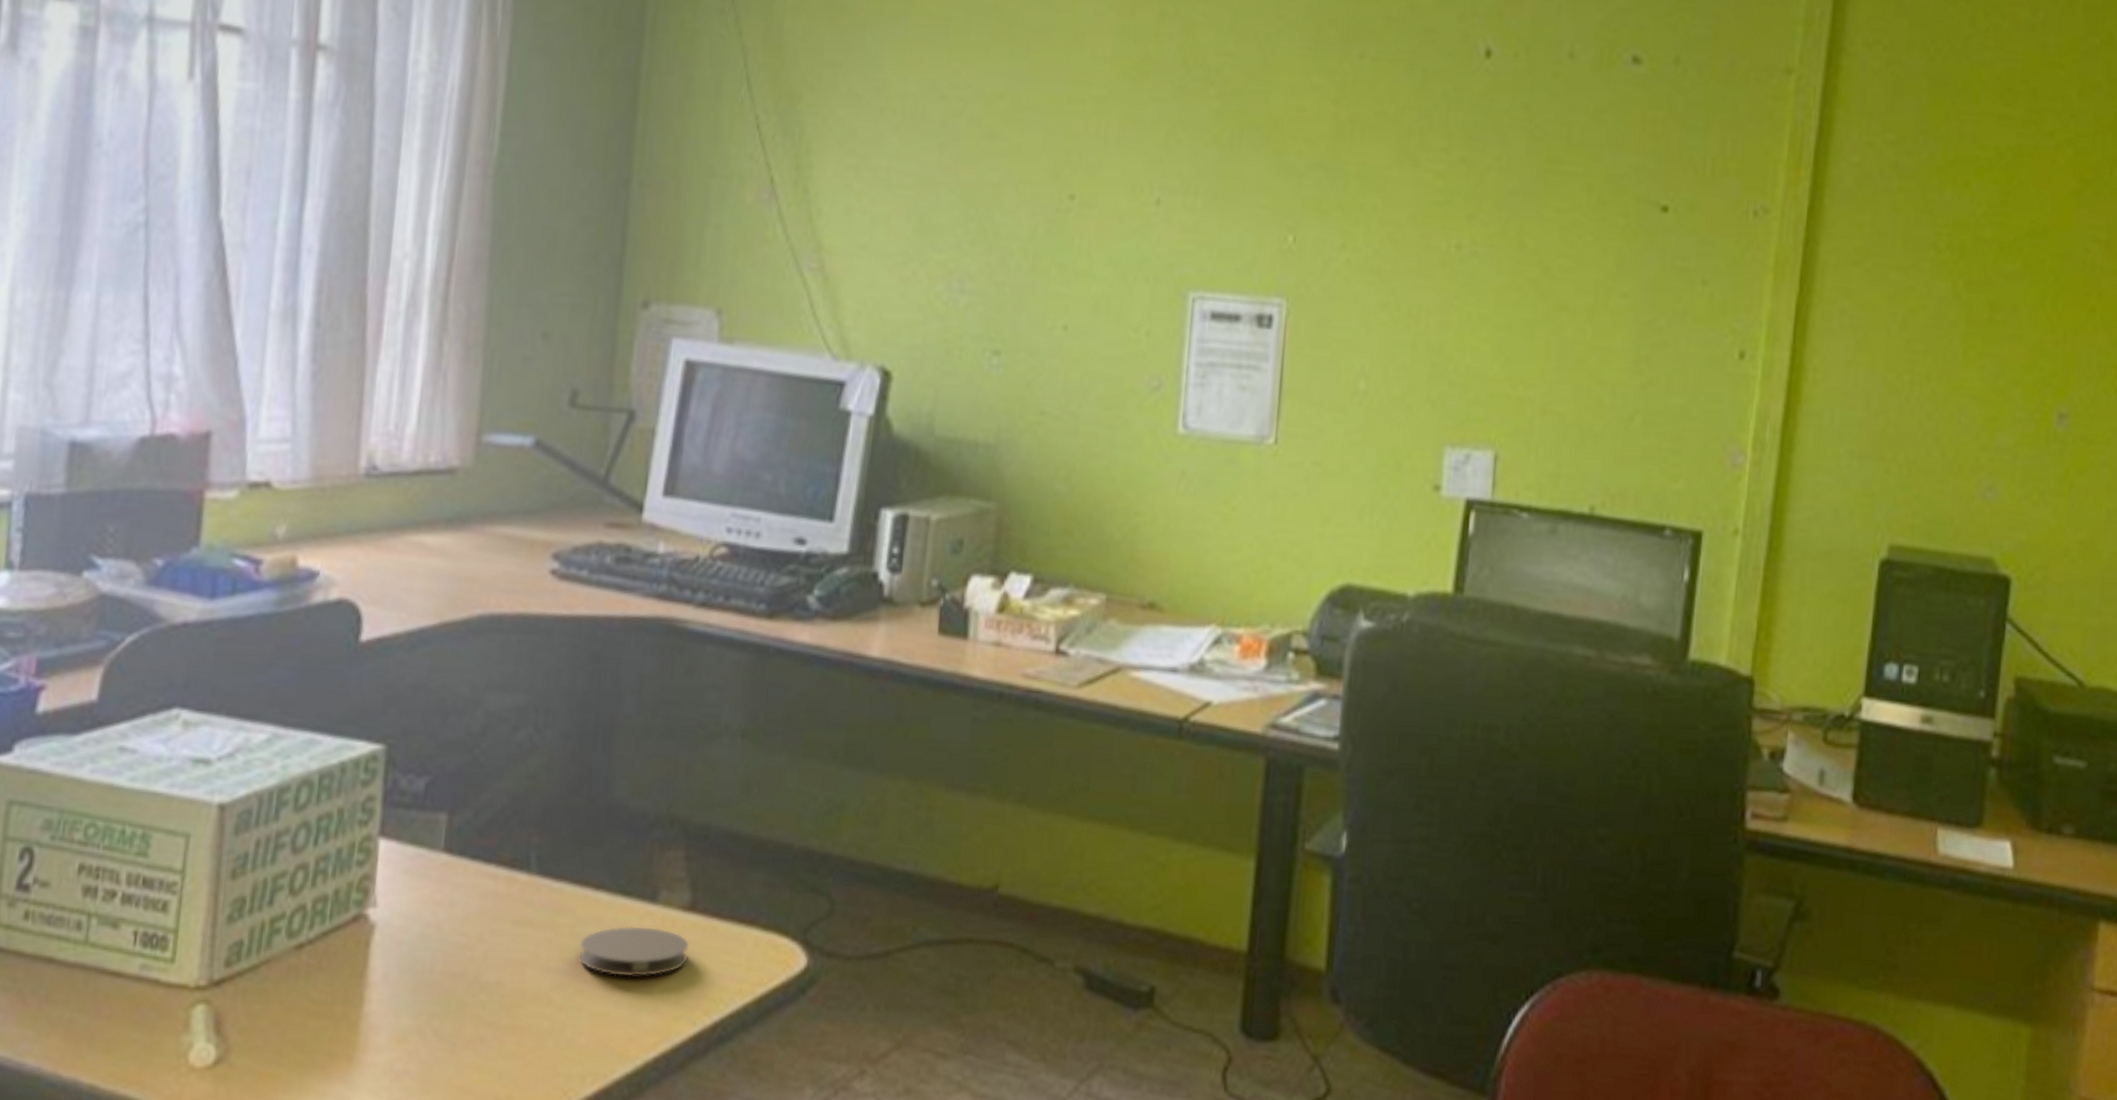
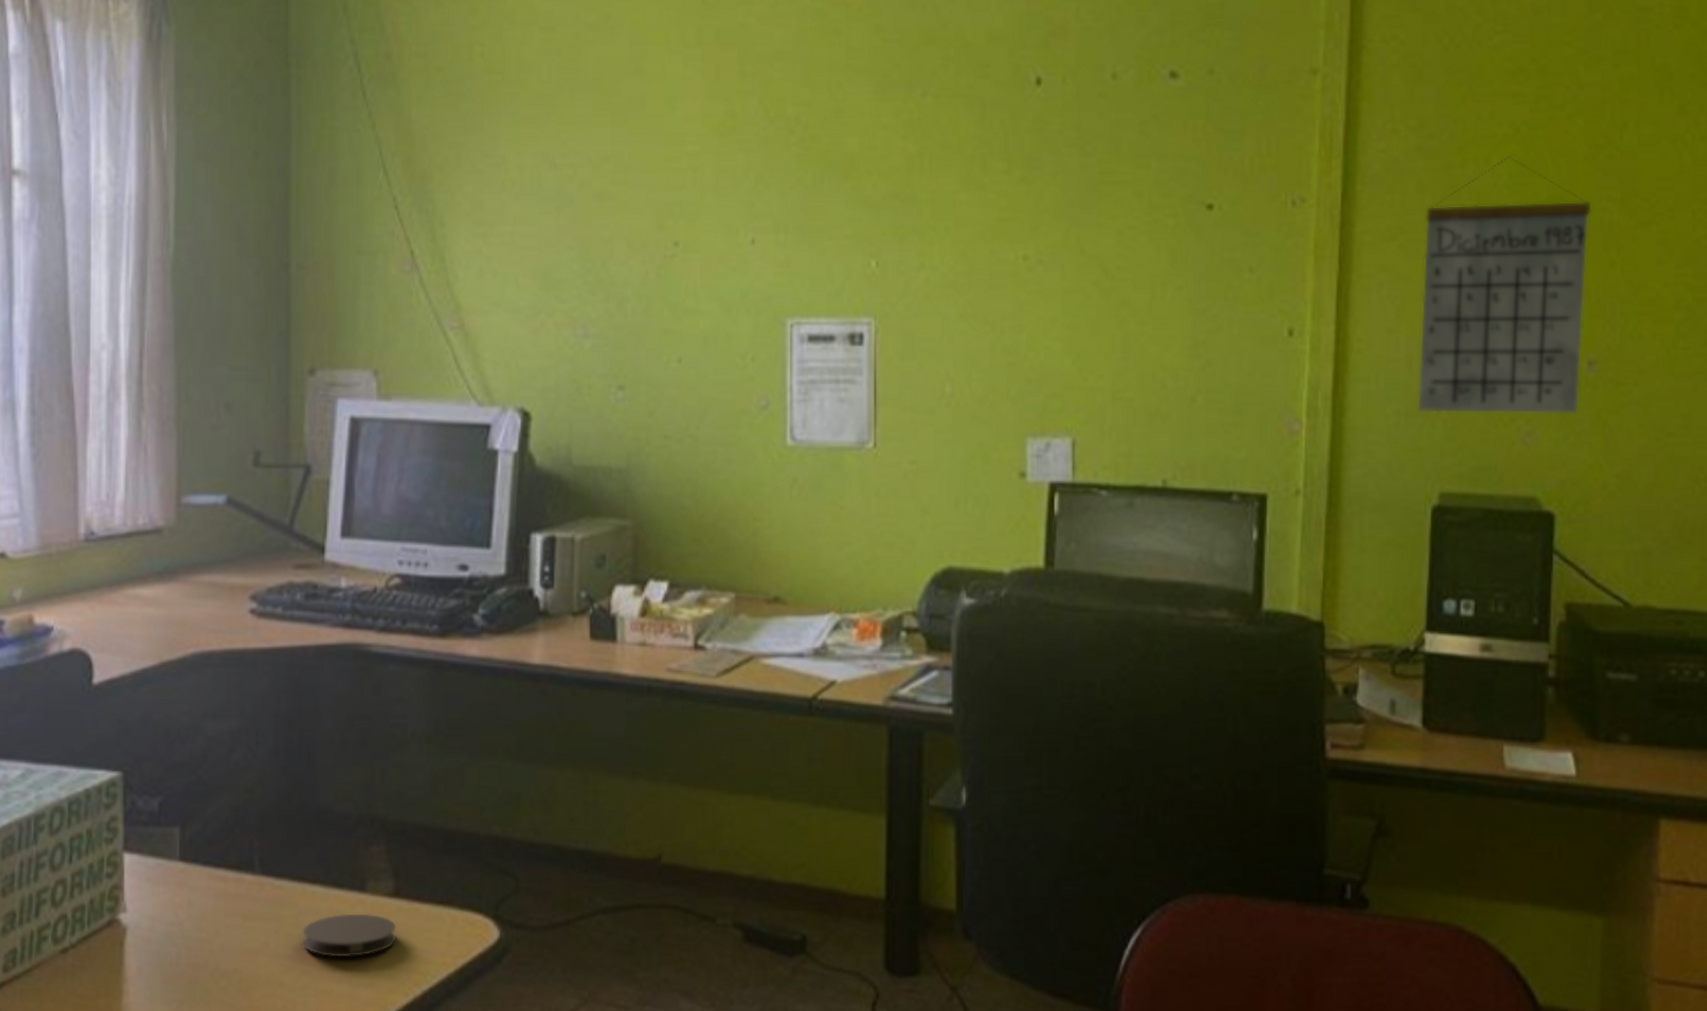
calendar: none [1872,183,2076,471] -> present [1417,157,1593,414]

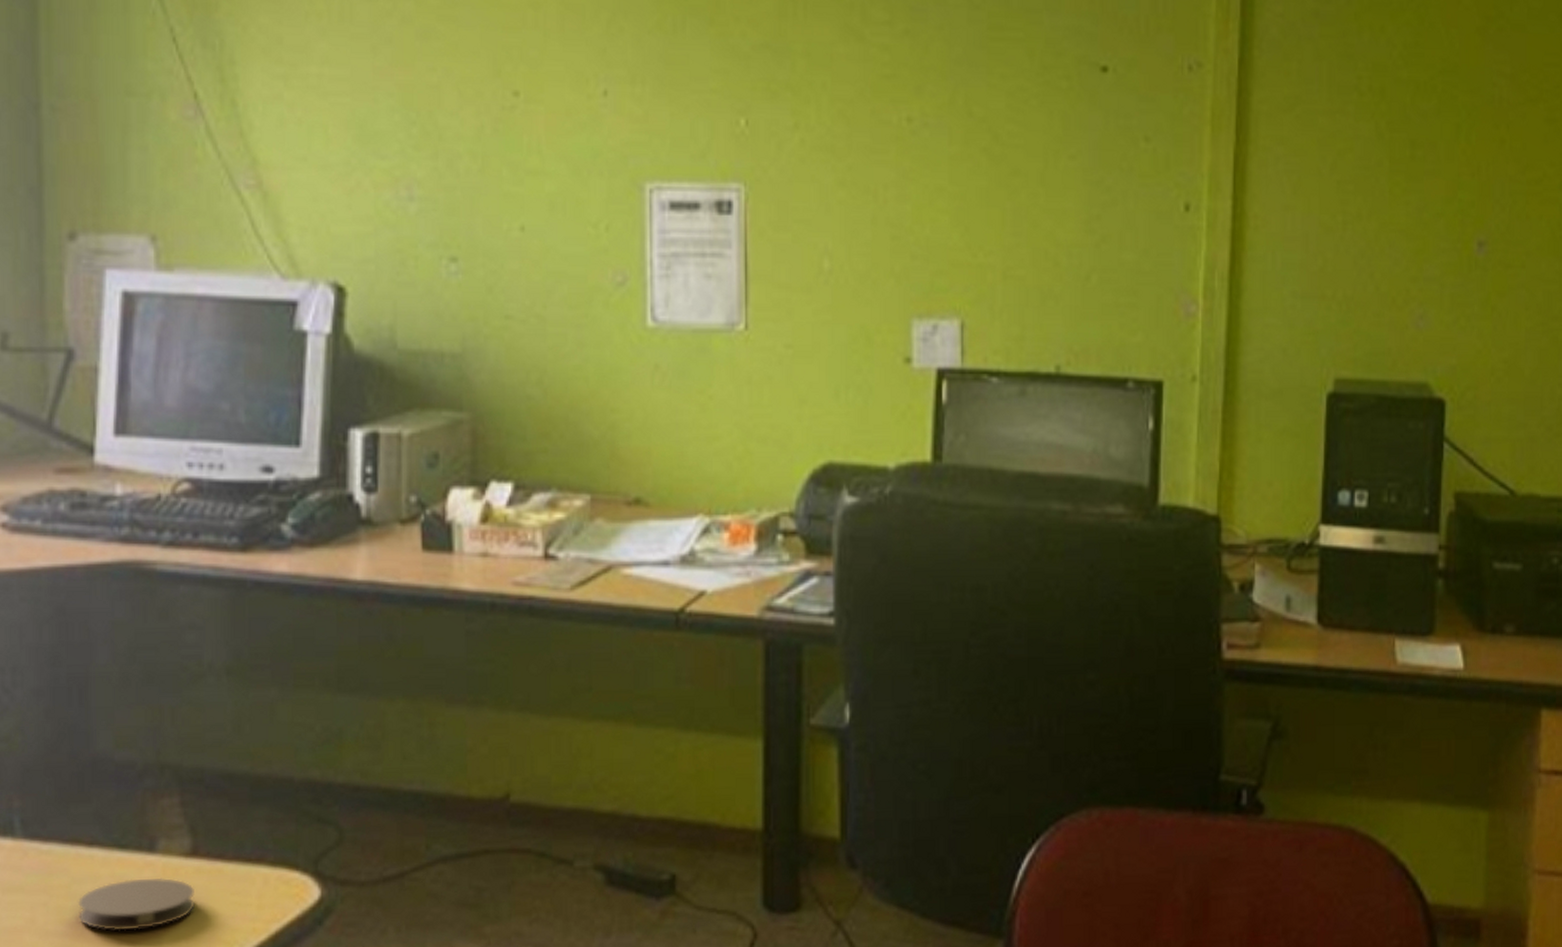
calendar: present [1417,157,1593,414] -> none [1313,26,1484,297]

